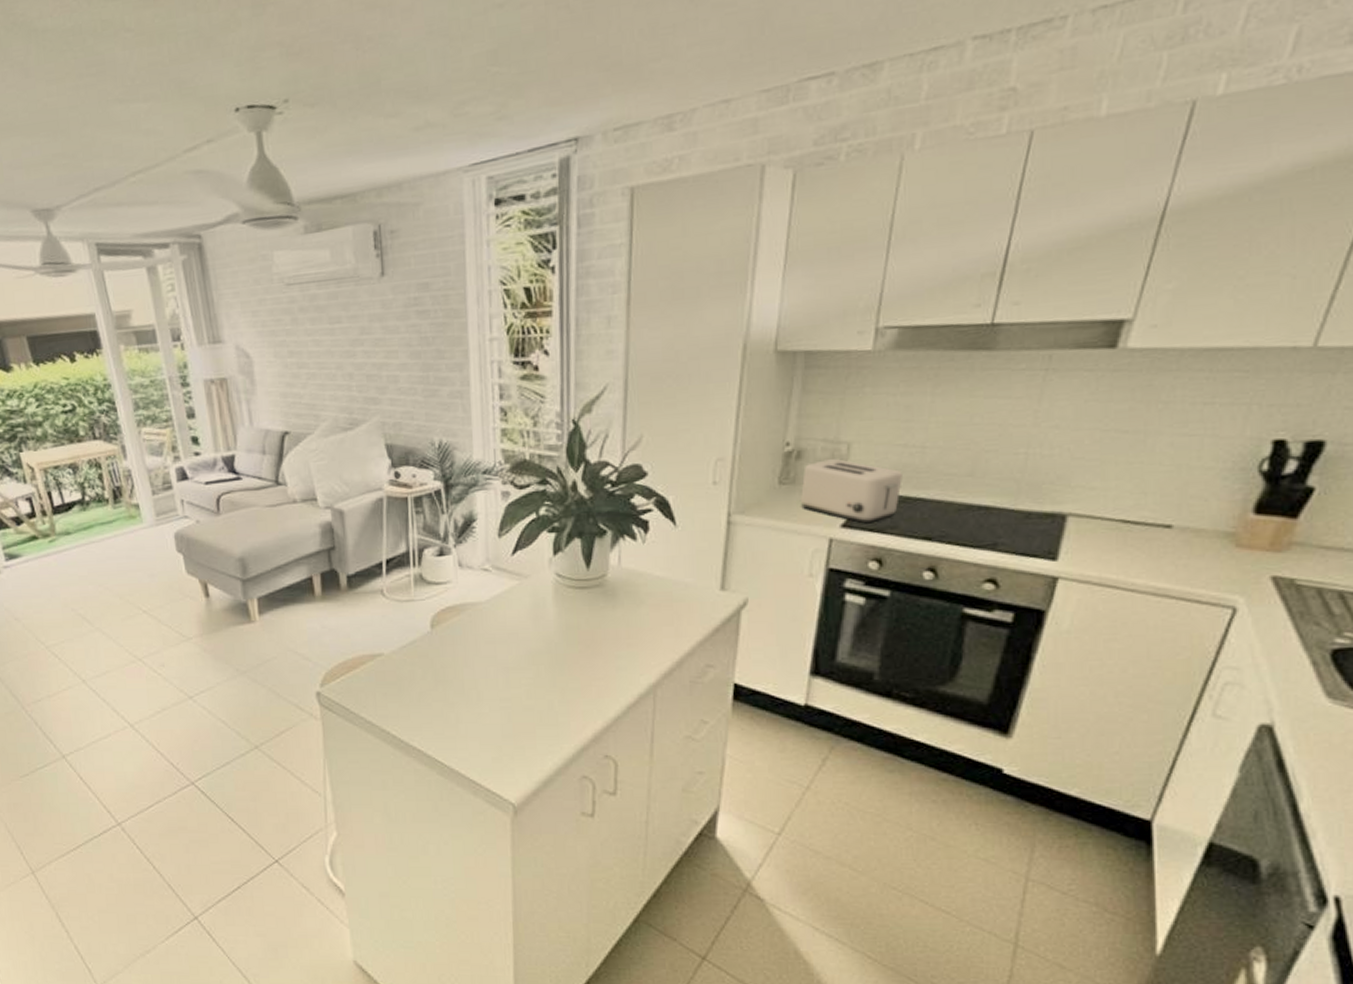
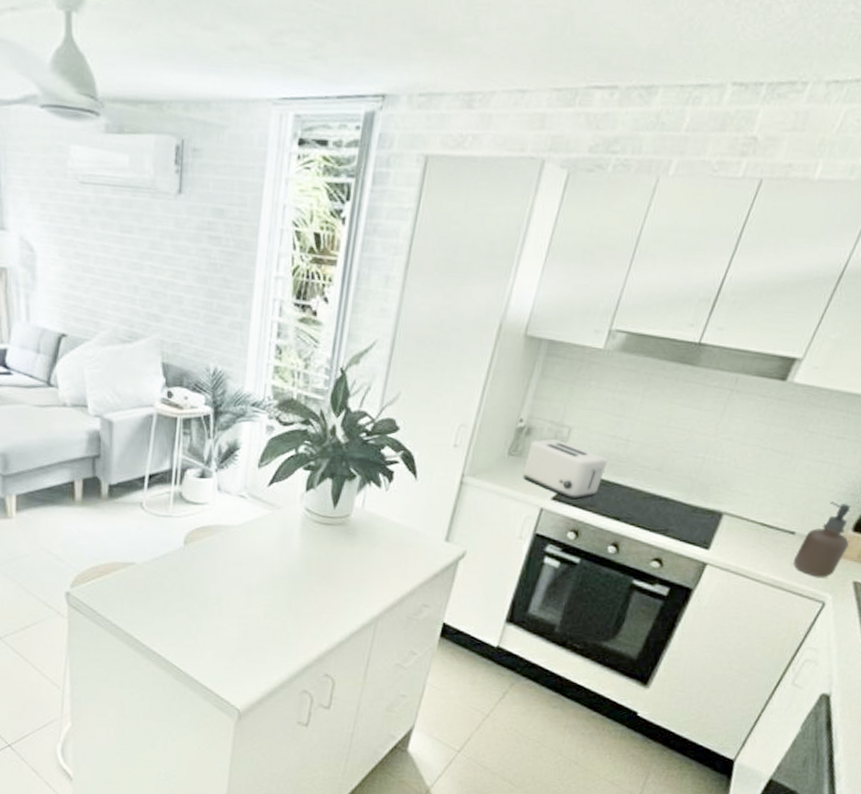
soap dispenser: none [1177,480,1253,577] -> present [793,501,851,577]

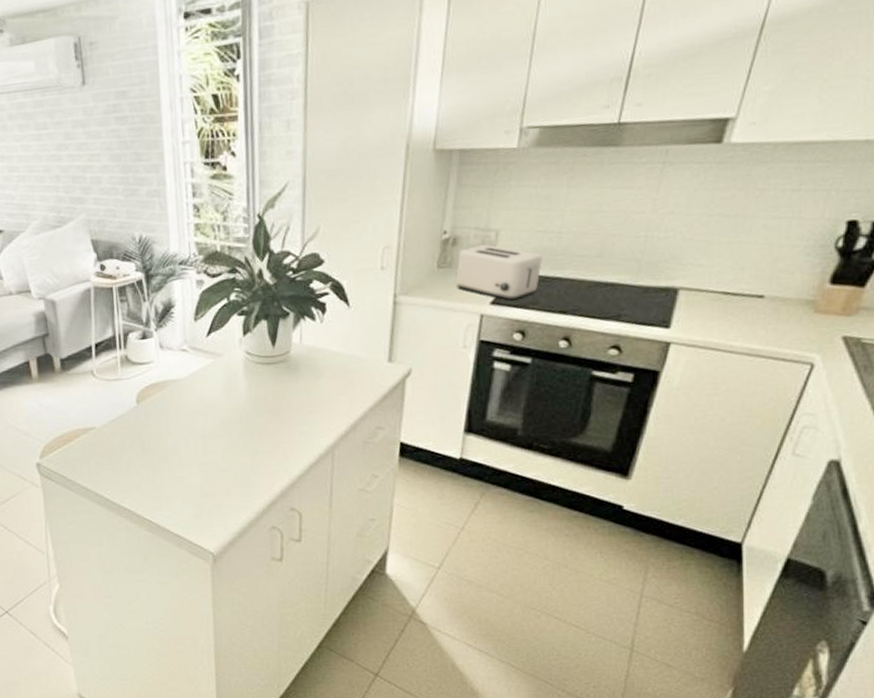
soap dispenser: present [793,501,851,577] -> none [767,256,829,338]

